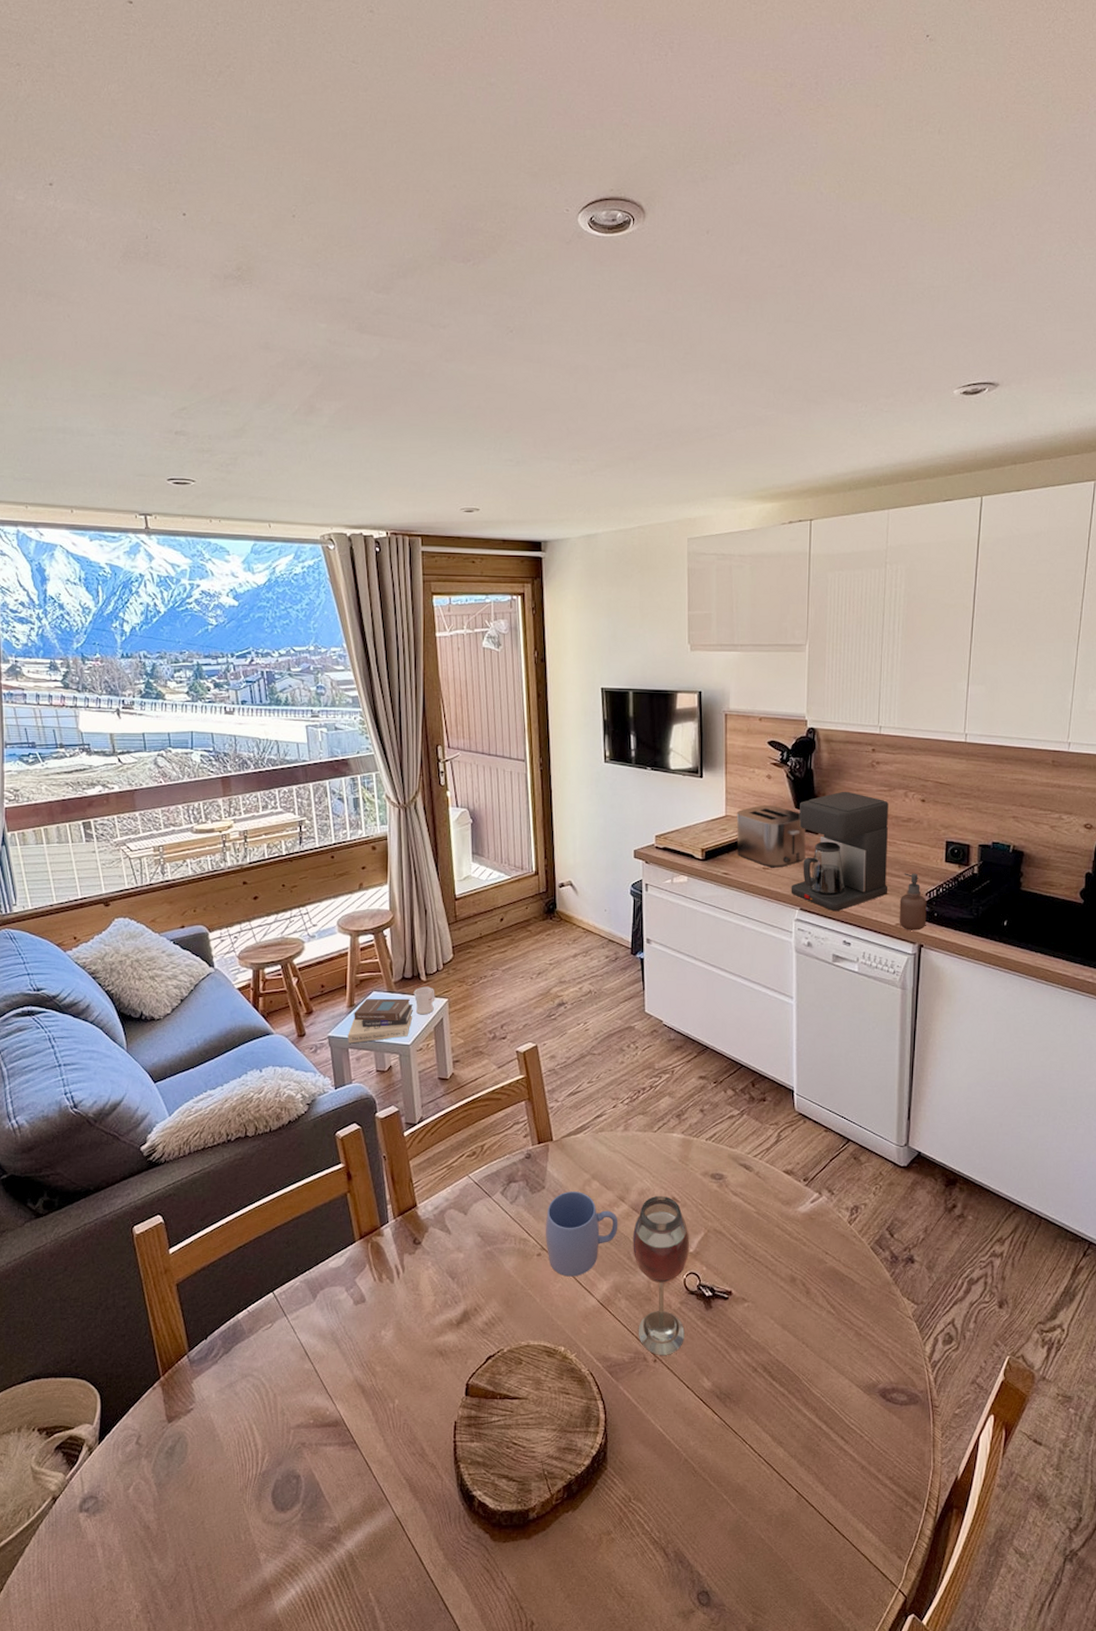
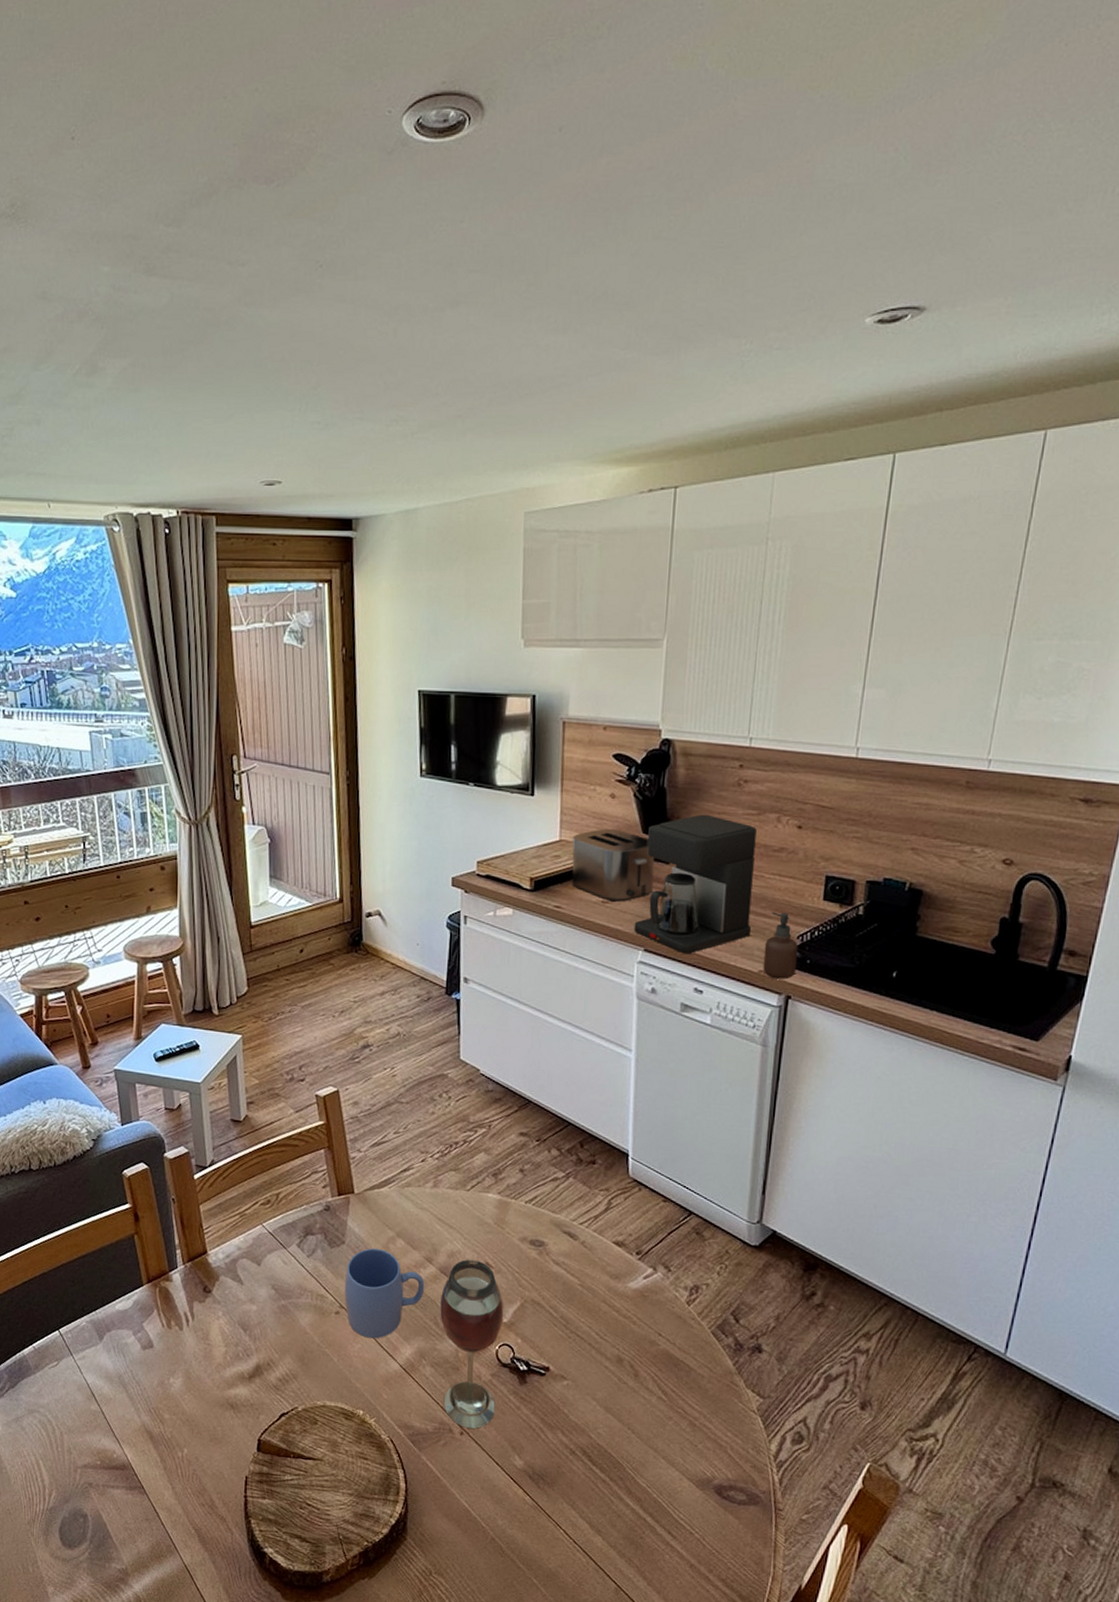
books: present [348,998,413,1044] -> none [135,1031,204,1079]
mug: present [413,986,435,1015] -> none [205,1020,228,1052]

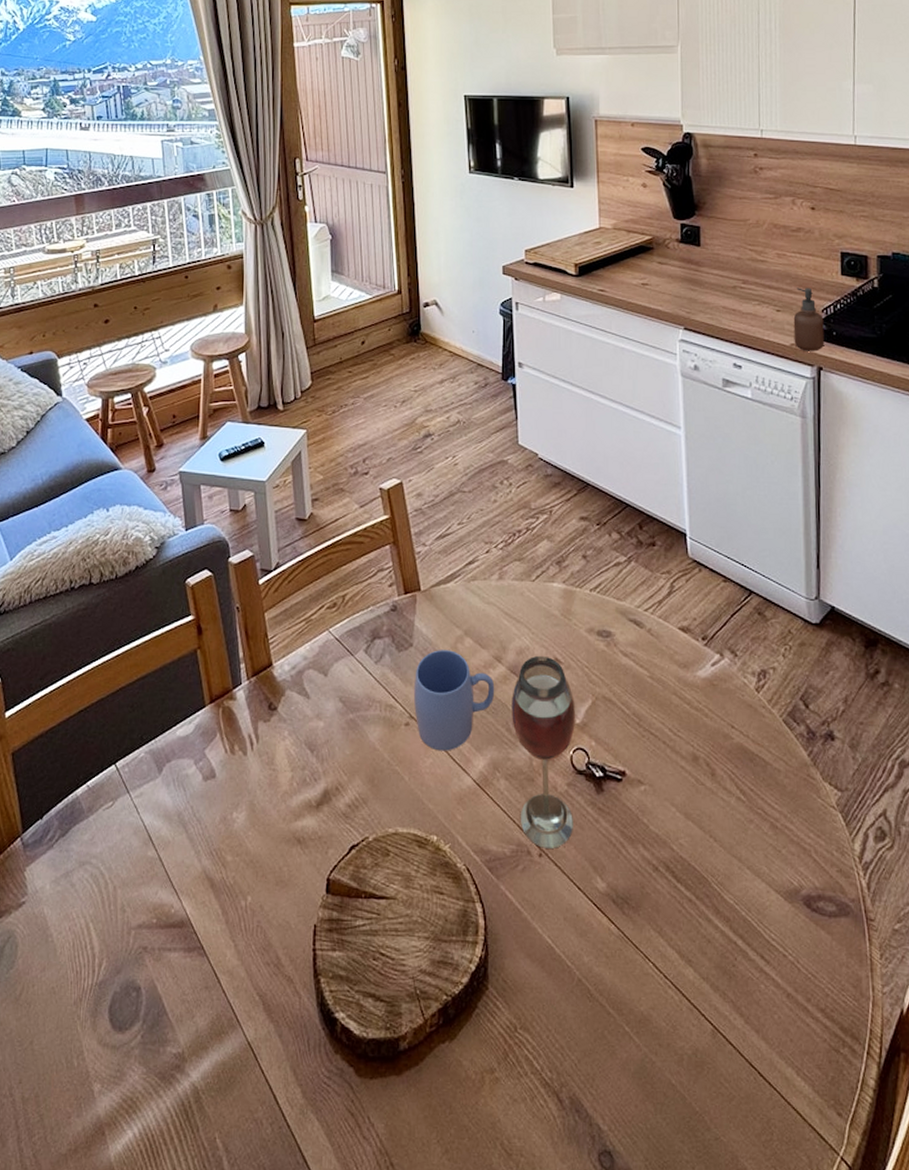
toaster: present [571,829,655,902] -> none [611,216,687,284]
coffee maker: present [634,814,757,954] -> none [673,199,780,331]

